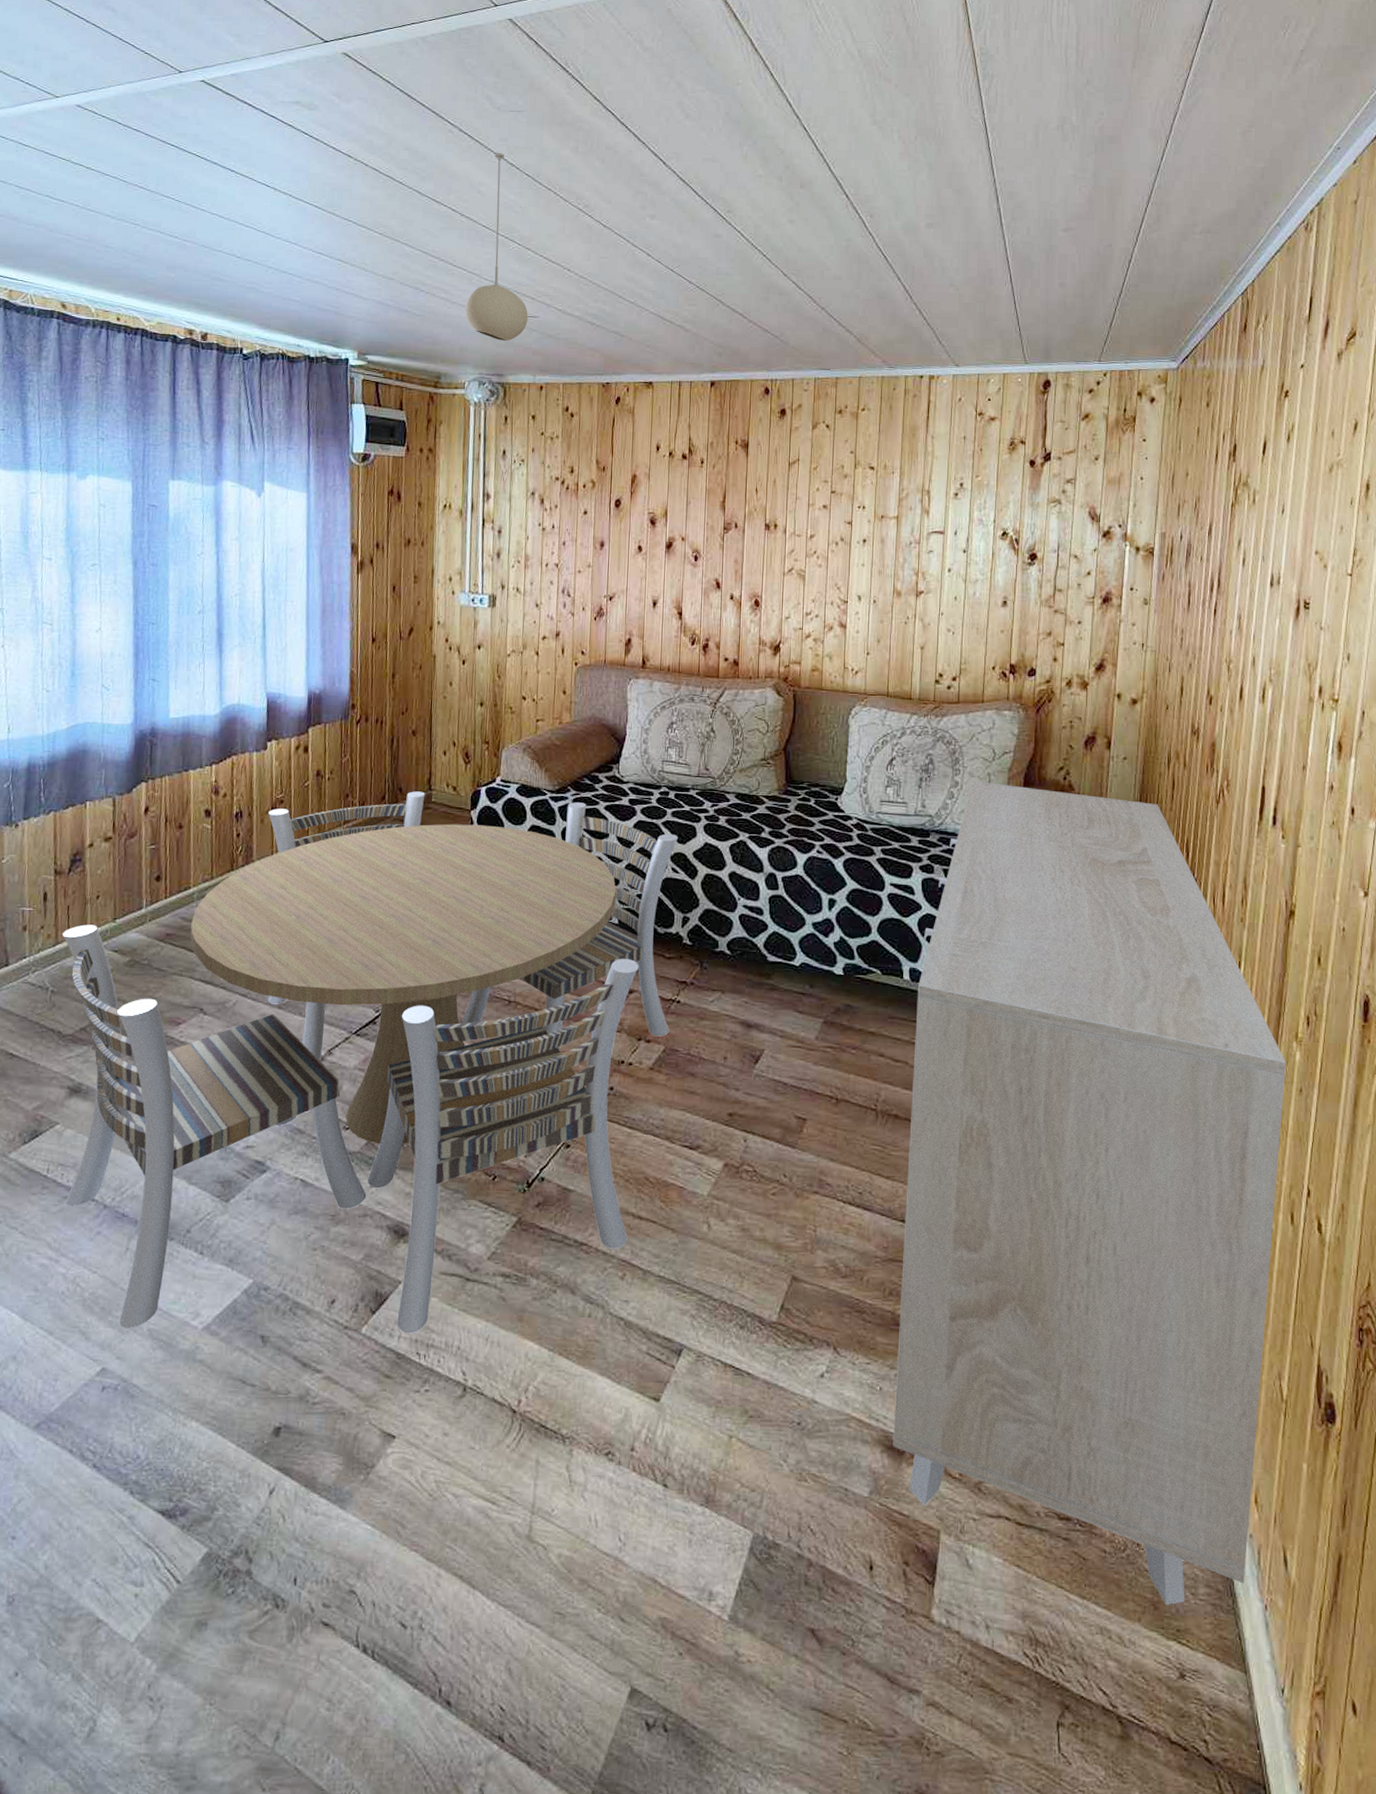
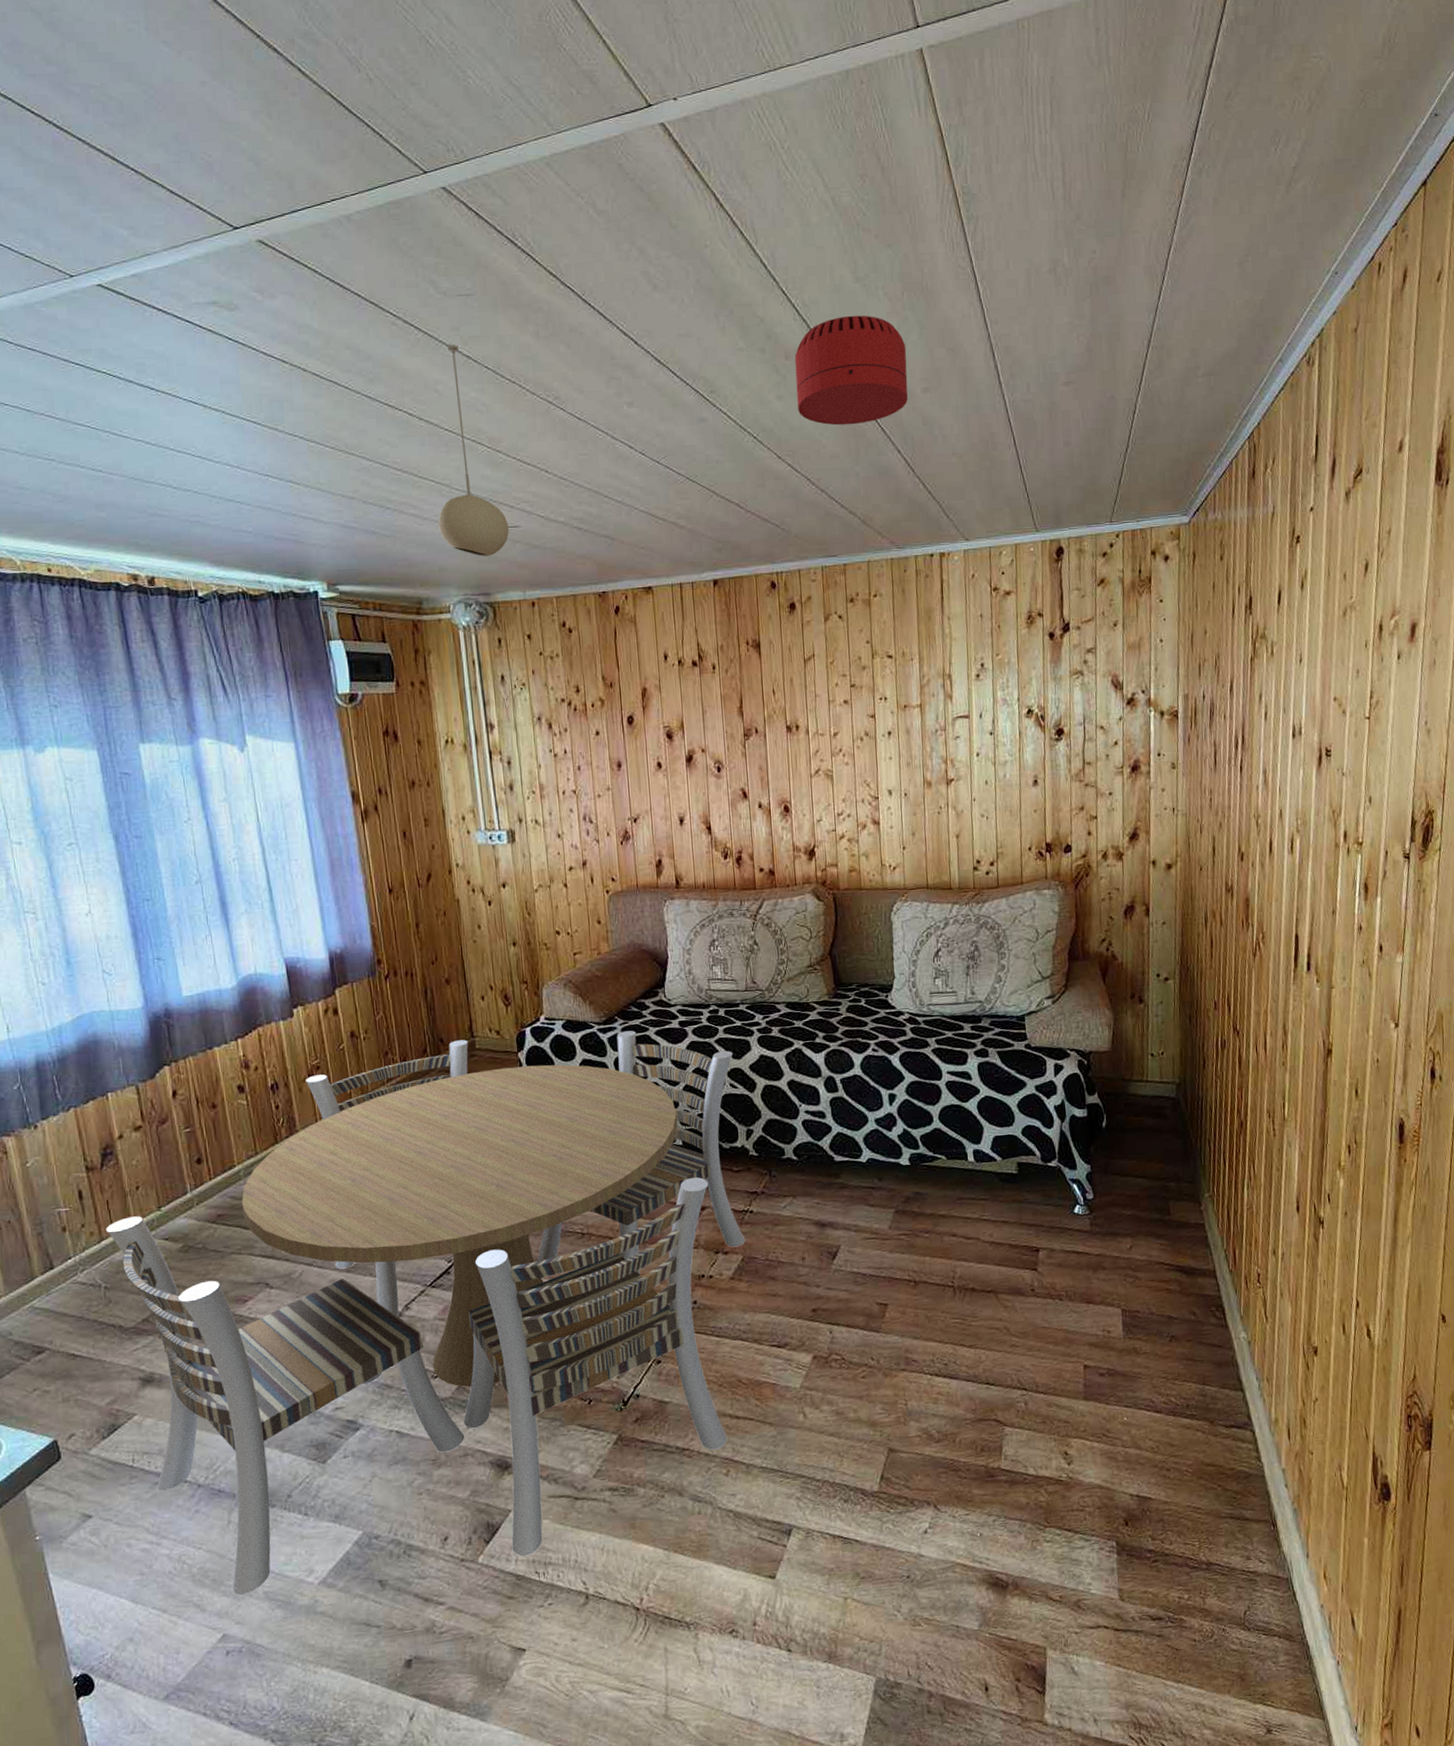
smoke detector: none [807,153,915,251] -> present [794,315,908,426]
sideboard: present [893,781,1287,1605] -> none [982,962,1332,1676]

